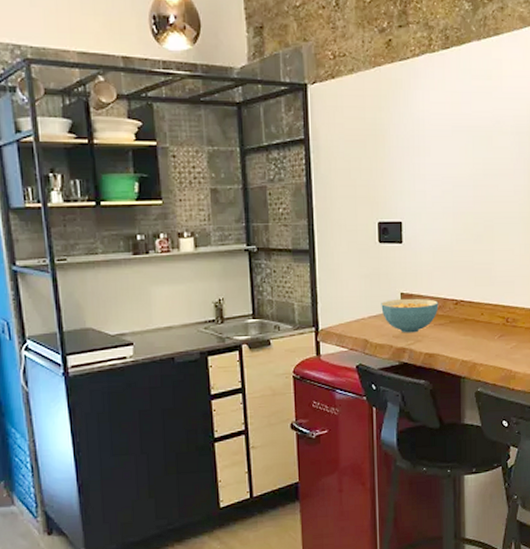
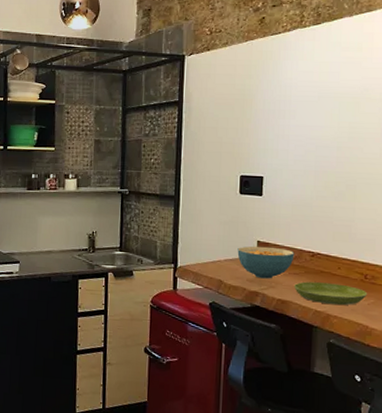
saucer: none [439,330,510,353] -> present [293,281,368,306]

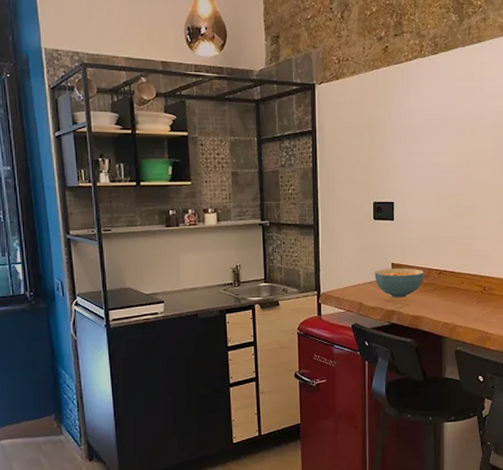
saucer: present [293,281,368,306] -> none [424,297,487,316]

